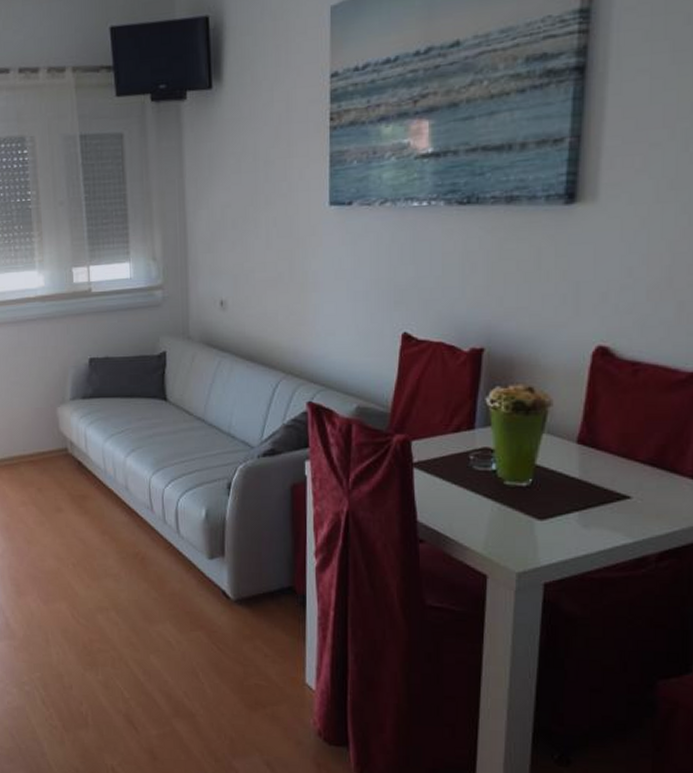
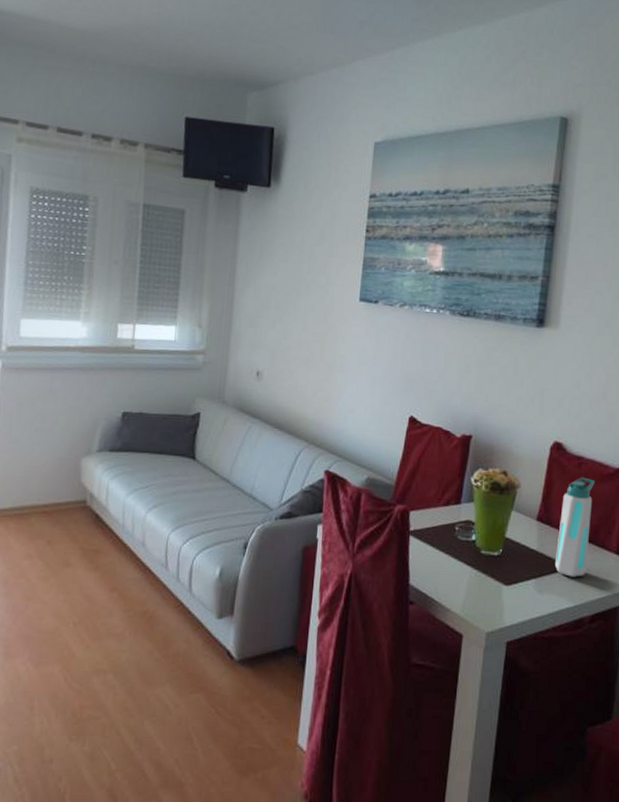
water bottle: none [604,387,660,508] -> present [554,477,596,577]

